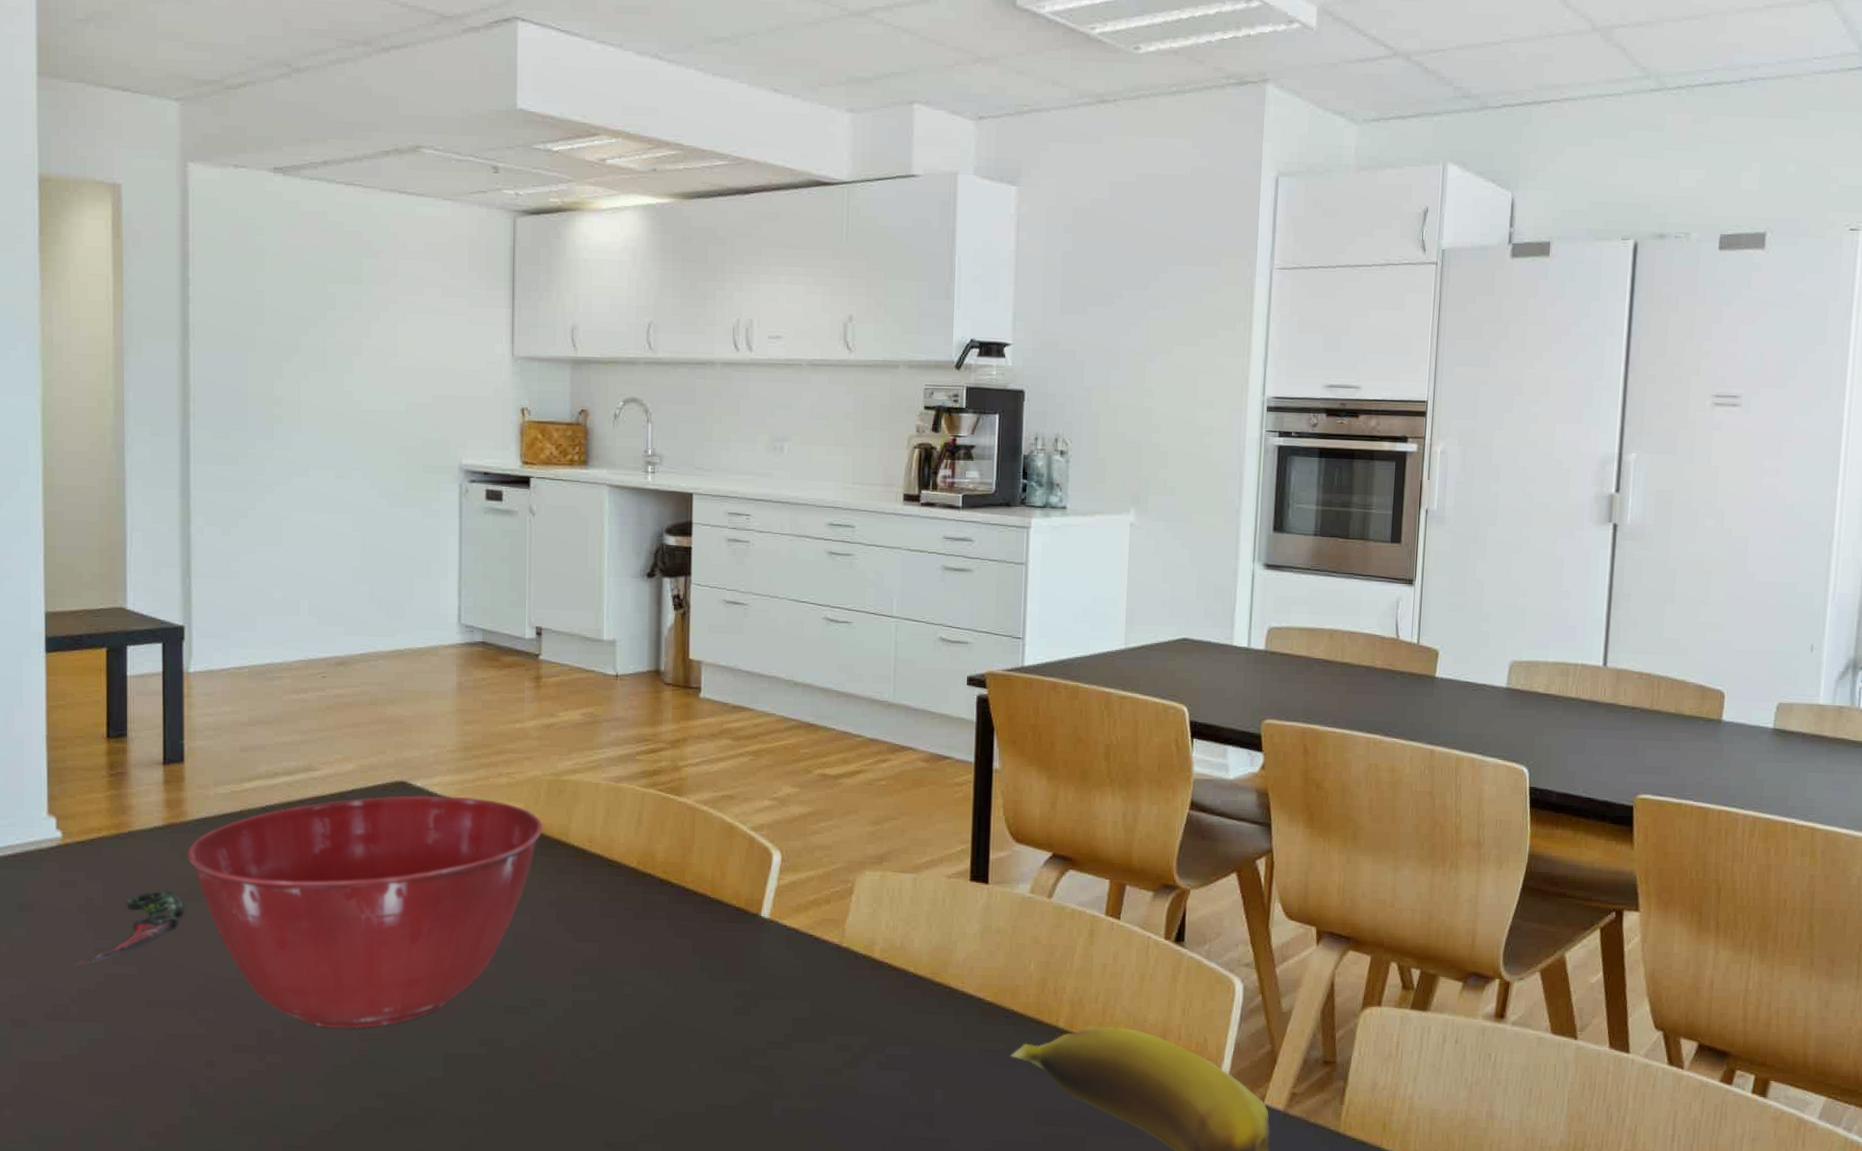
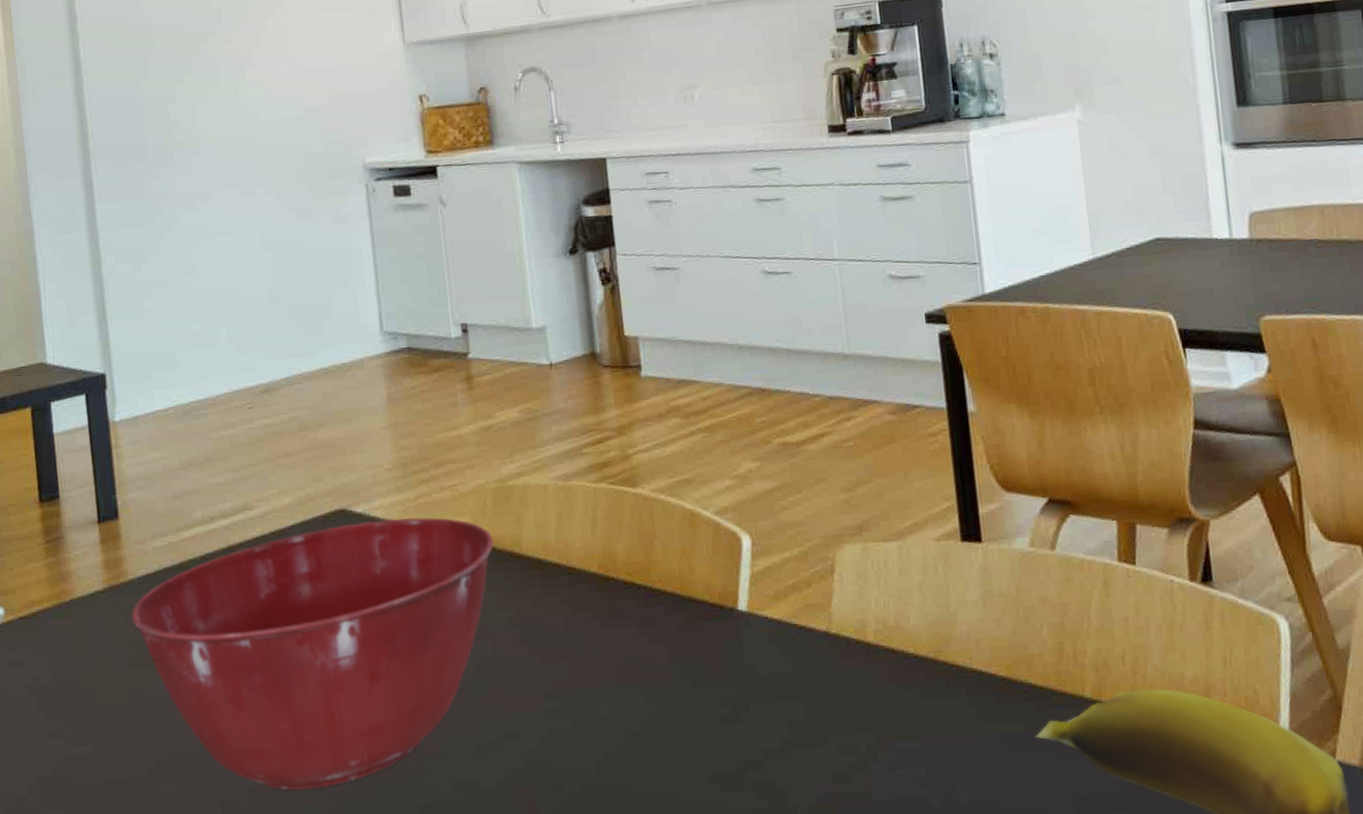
pen: present [71,890,185,965] -> none [26,658,134,751]

